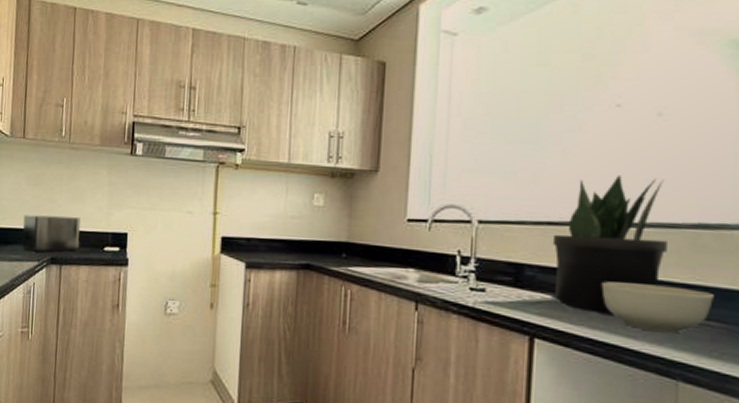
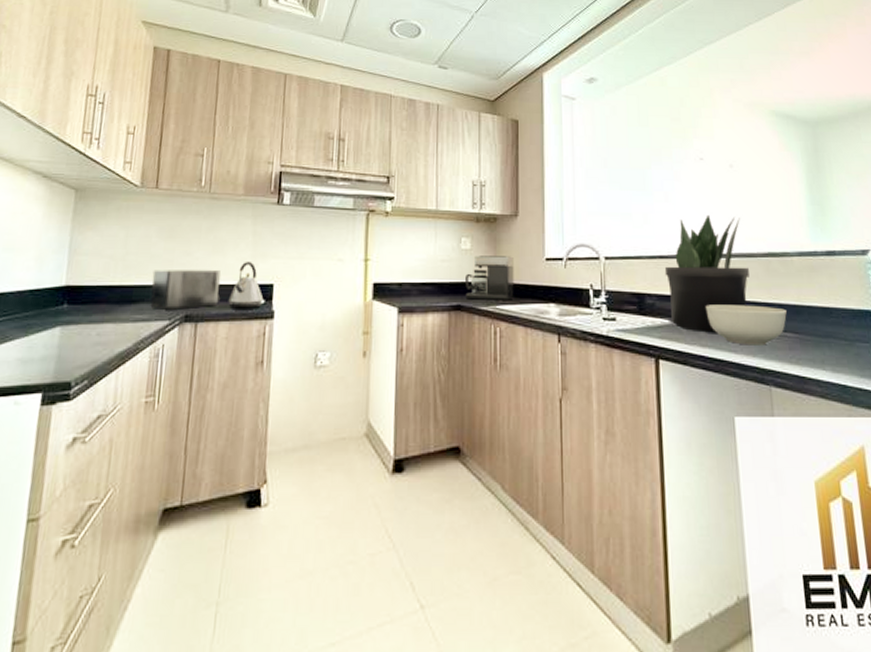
kettle: none [87,209,119,257] -> present [228,261,264,311]
coffee maker: none [315,213,371,262] -> present [465,255,514,300]

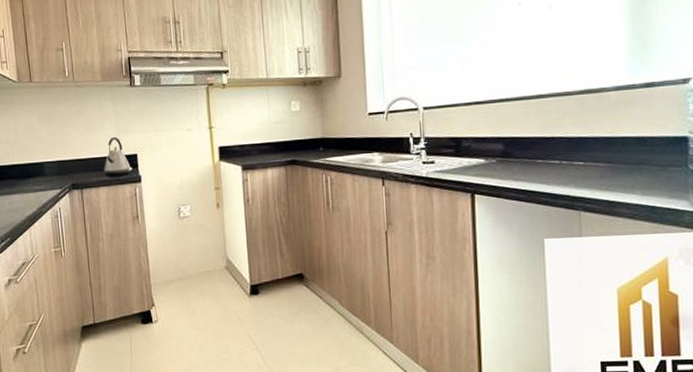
toaster: present [150,269,222,310] -> none [41,145,97,181]
coffee maker: present [465,255,514,300] -> none [297,114,341,155]
planter: present [664,214,749,333] -> none [480,58,564,169]
bowl: present [705,304,787,346] -> none [519,140,600,177]

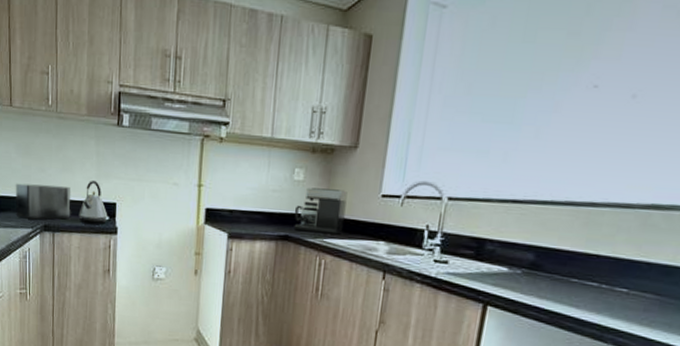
toaster: none [41,145,97,181] -> present [15,183,72,220]
coffee maker: none [297,114,341,155] -> present [293,187,348,235]

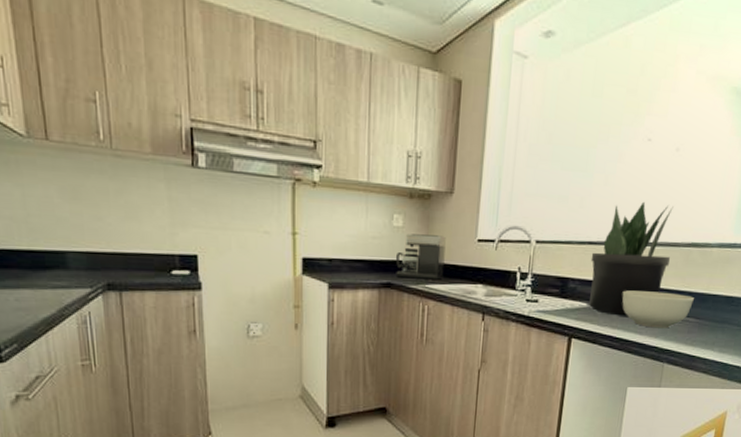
toaster: present [15,183,72,220] -> none [62,234,143,278]
kettle: present [78,180,108,226] -> none [151,229,189,281]
planter: none [510,155,627,286] -> present [589,201,673,316]
bowl: none [553,256,654,304] -> present [622,290,694,329]

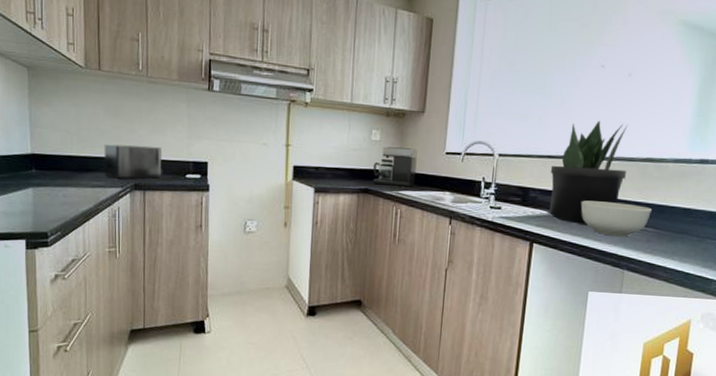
toaster: none [62,234,143,278] -> present [103,144,163,179]

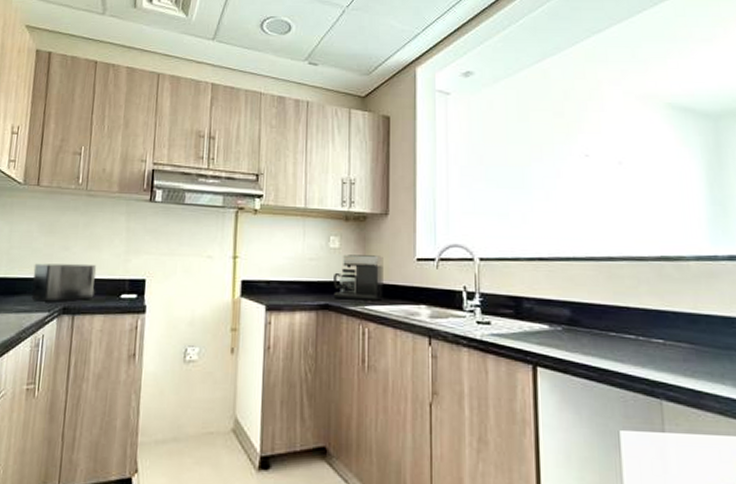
planter: present [549,120,628,224] -> none [544,215,639,341]
bowl: present [580,200,652,237] -> none [589,310,681,356]

